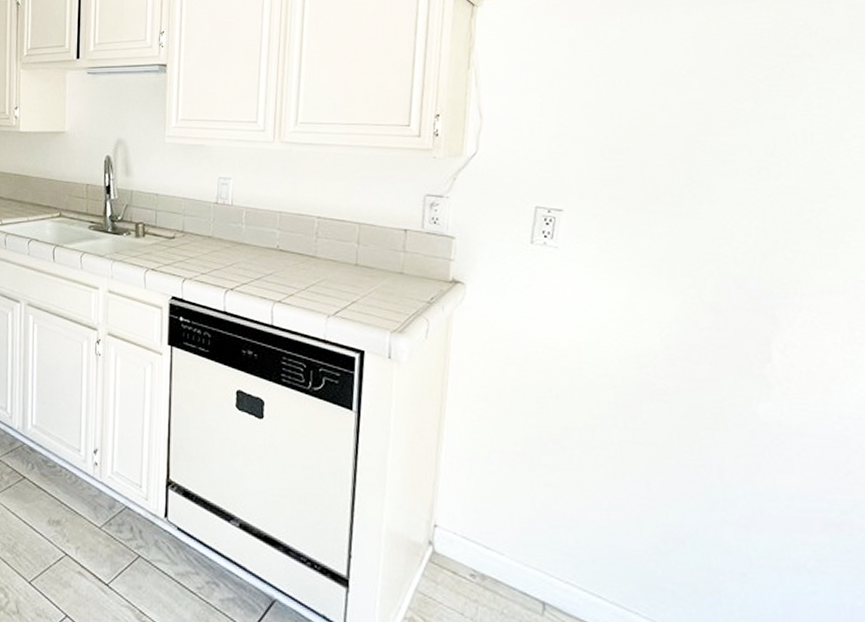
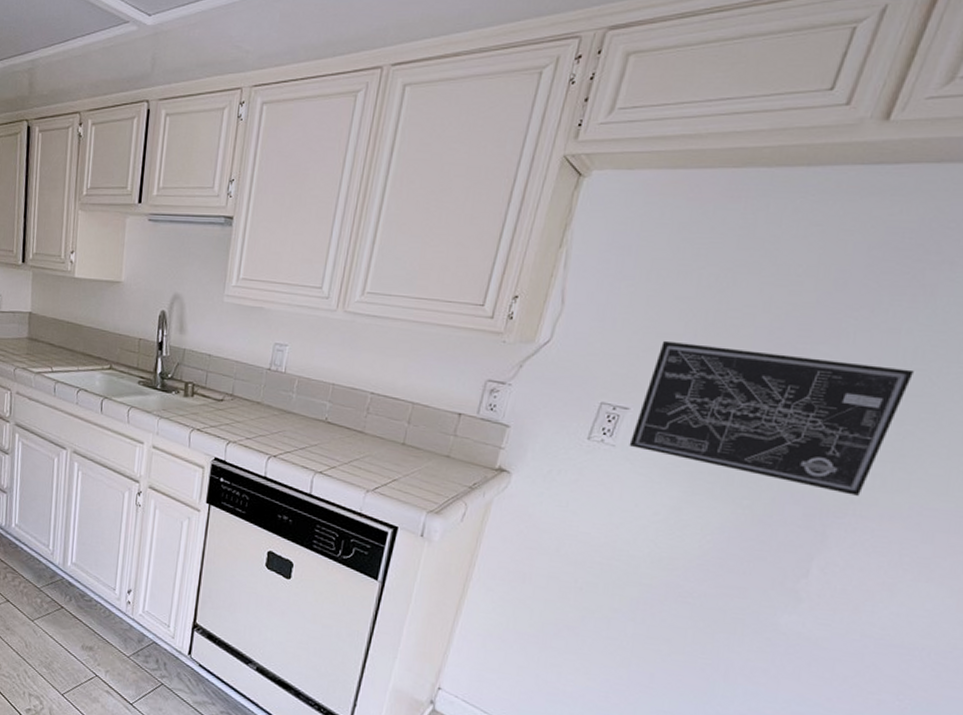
wall art: none [570,143,809,274] -> present [629,340,914,496]

